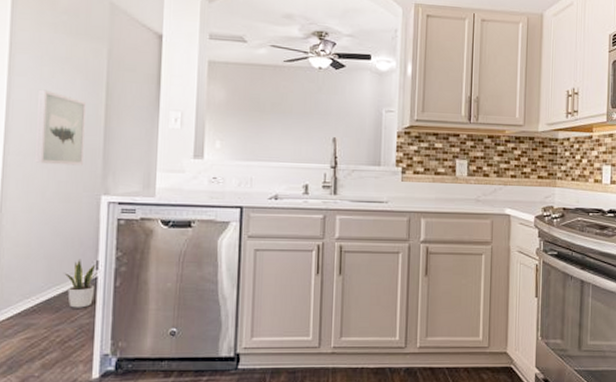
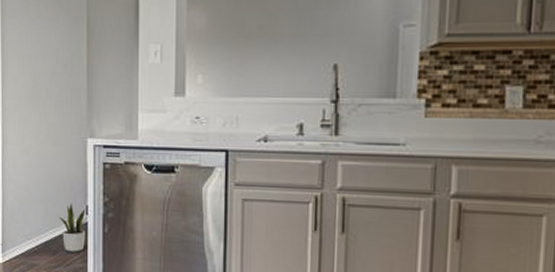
wall art: present [34,89,86,166] -> none [27,30,69,108]

